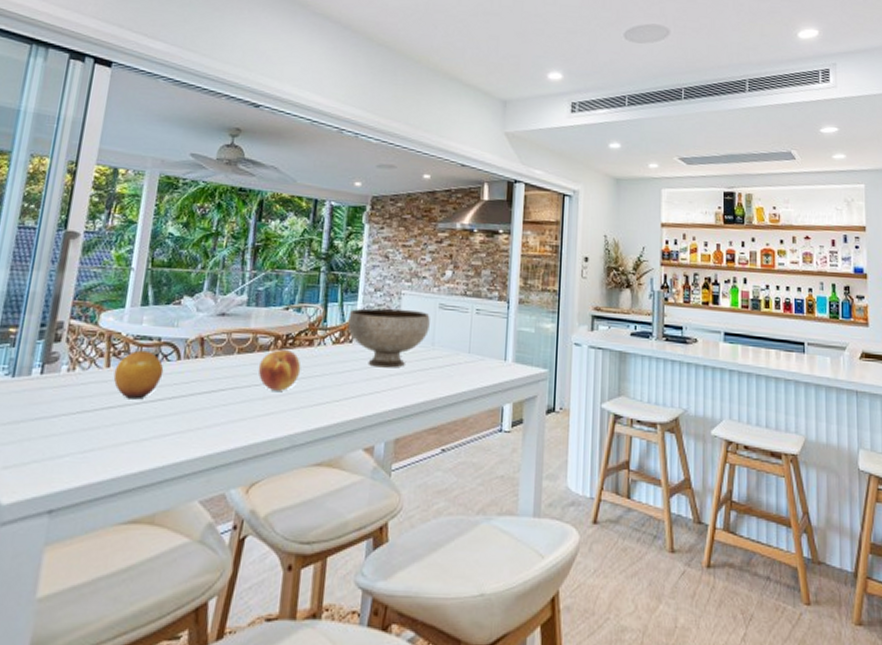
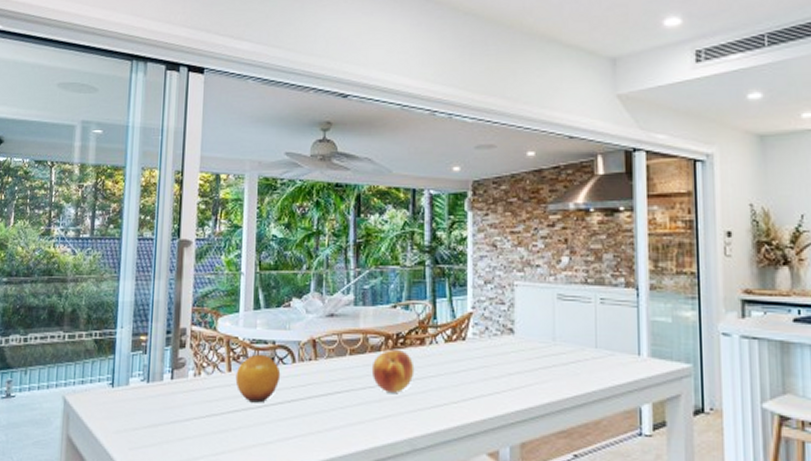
bowl: present [347,308,430,368] -> none [459,301,548,367]

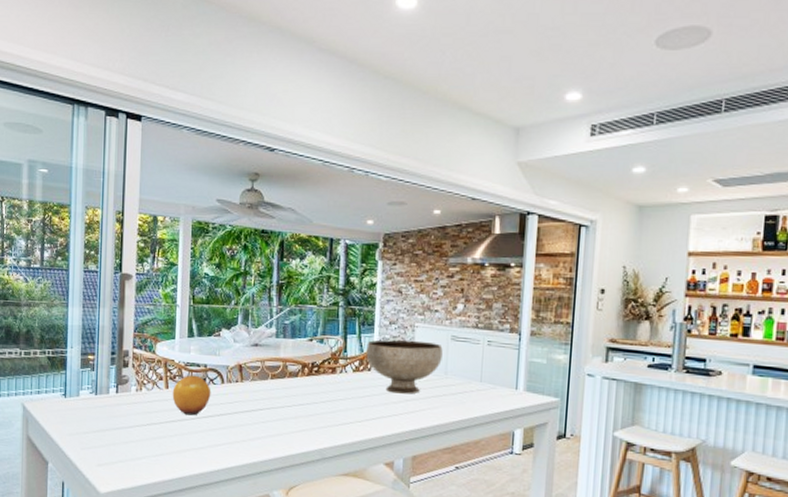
fruit: present [371,349,415,393] -> none [289,375,326,412]
bowl: none [459,301,548,367] -> present [366,339,443,394]

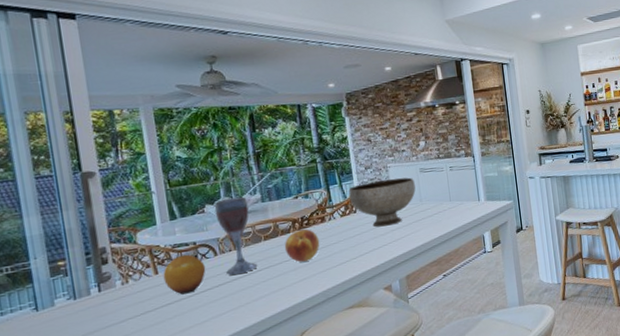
cup: none [229,326,262,408] -> present [214,196,258,275]
fruit: none [289,375,326,412] -> present [284,228,320,262]

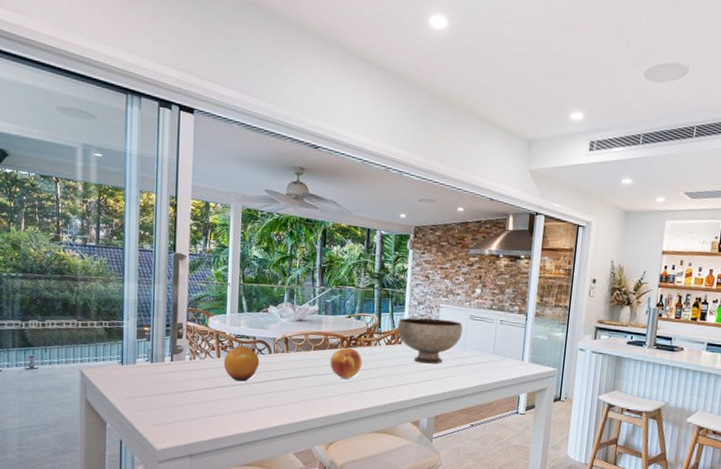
cup: present [214,196,258,275] -> none [276,304,306,375]

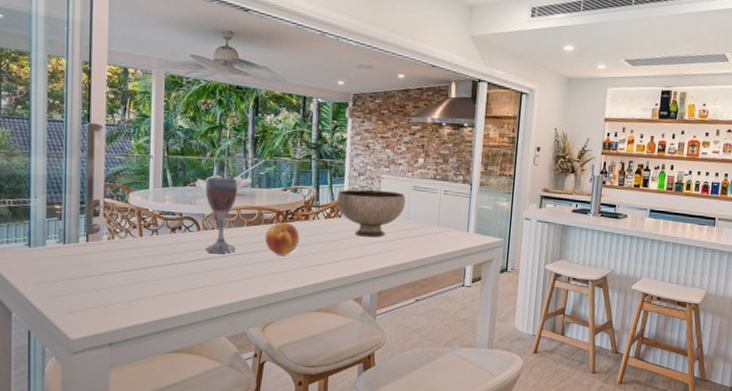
fruit: present [223,345,260,382] -> none [146,223,187,262]
cup: none [276,304,306,375] -> present [205,177,238,253]

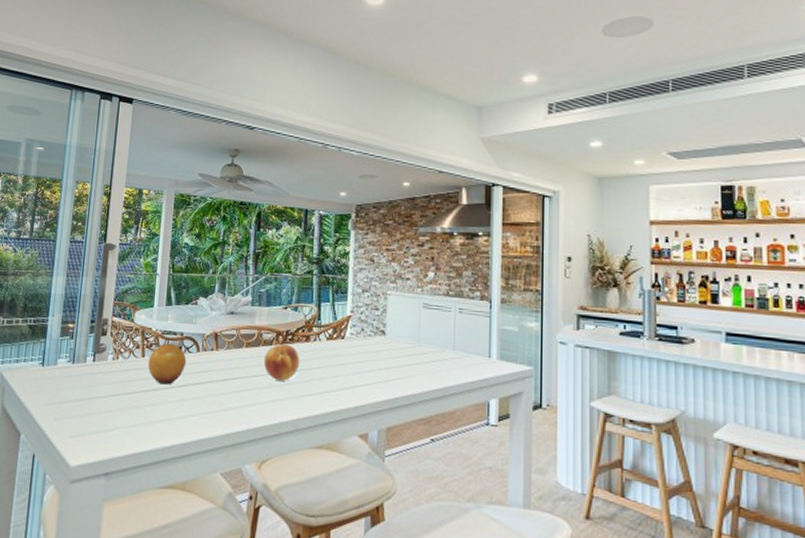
fruit: none [146,223,187,262] -> present [147,343,187,385]
cup: present [205,177,238,253] -> none [204,294,238,377]
bowl: present [337,189,406,238] -> none [339,307,415,363]

